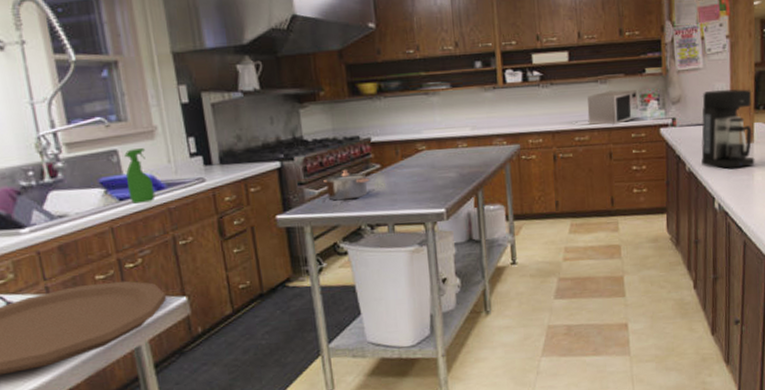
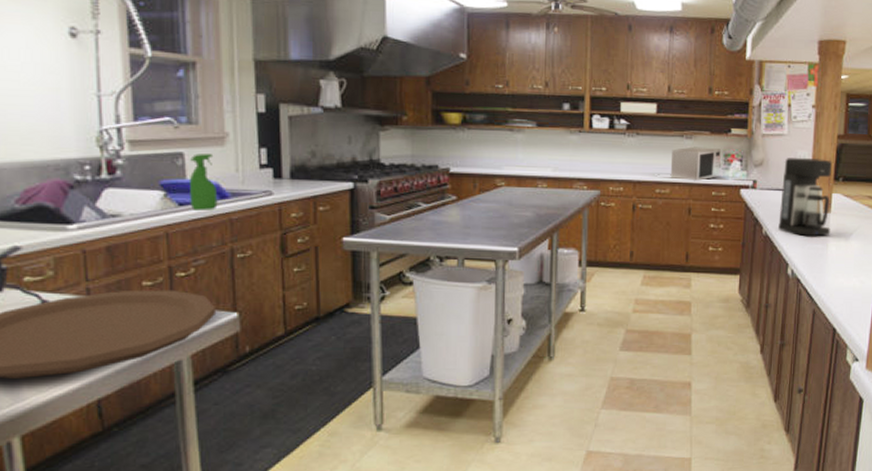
cooking pot: present [322,169,370,201] -> none [395,197,444,229]

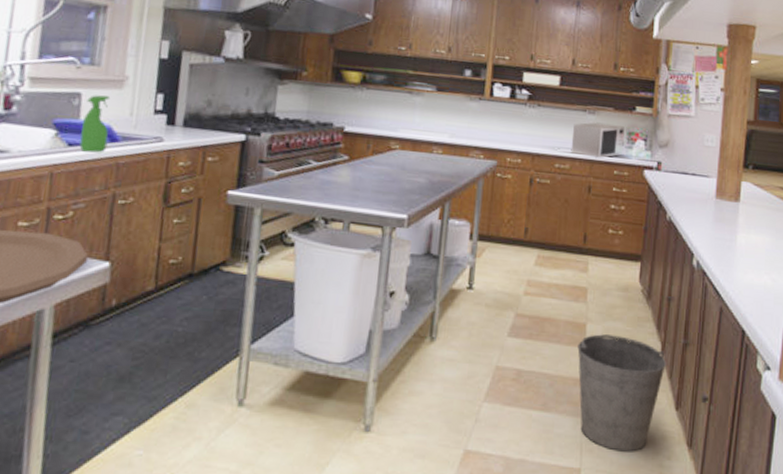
bucket: none [684,342,766,441] -> present [577,334,667,452]
coffee maker: present [778,157,833,237] -> none [683,140,742,226]

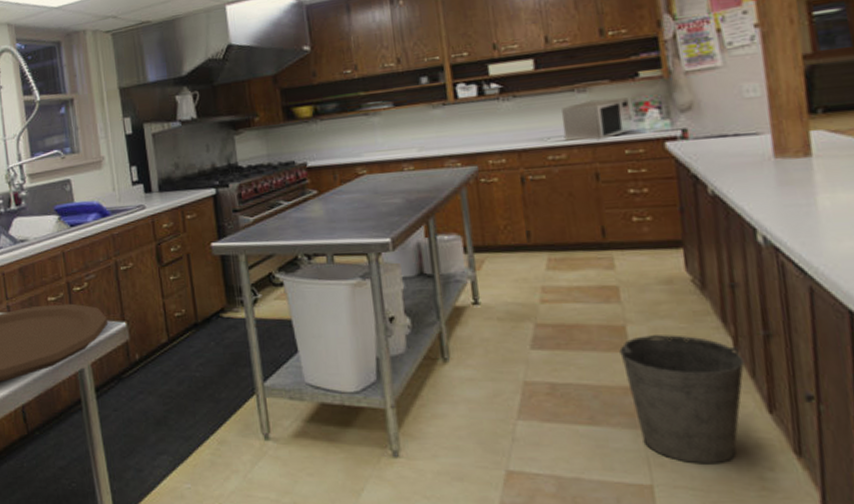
spray bottle: present [79,95,111,154] -> none [76,177,101,231]

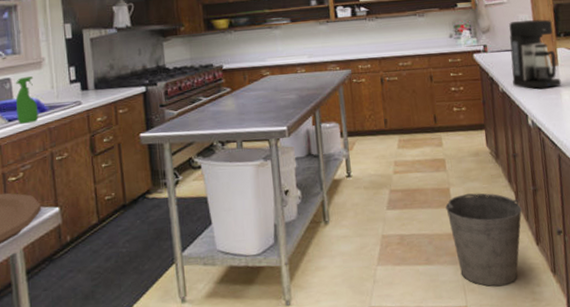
spray bottle: none [76,177,101,231] -> present [15,76,39,125]
microwave: present [561,98,633,142] -> none [408,21,454,52]
coffee maker: none [724,88,817,192] -> present [508,19,561,89]

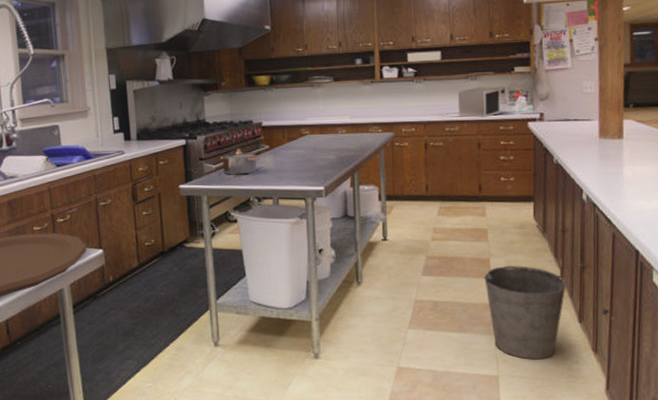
spray bottle: present [15,76,39,125] -> none [63,125,85,171]
cooking pot: none [180,92,222,120] -> present [219,148,260,175]
microwave: none [408,21,454,52] -> present [457,86,507,119]
coffee maker: present [508,19,561,89] -> none [569,88,625,163]

